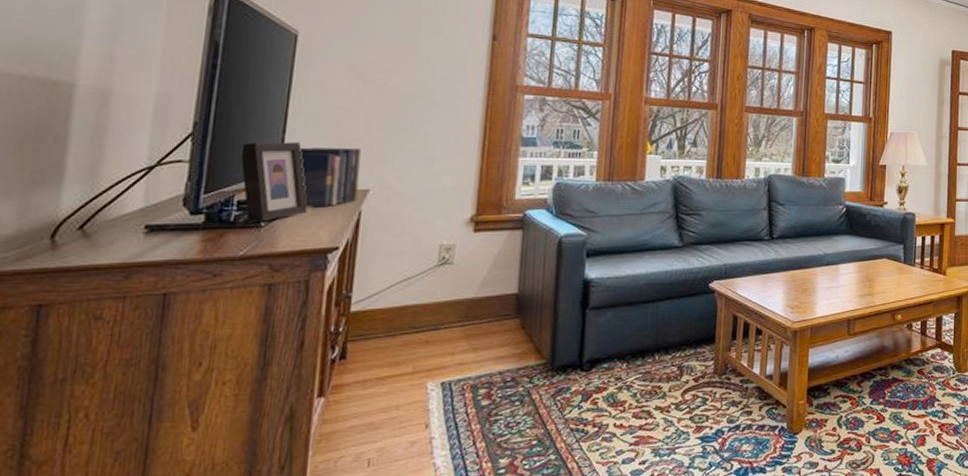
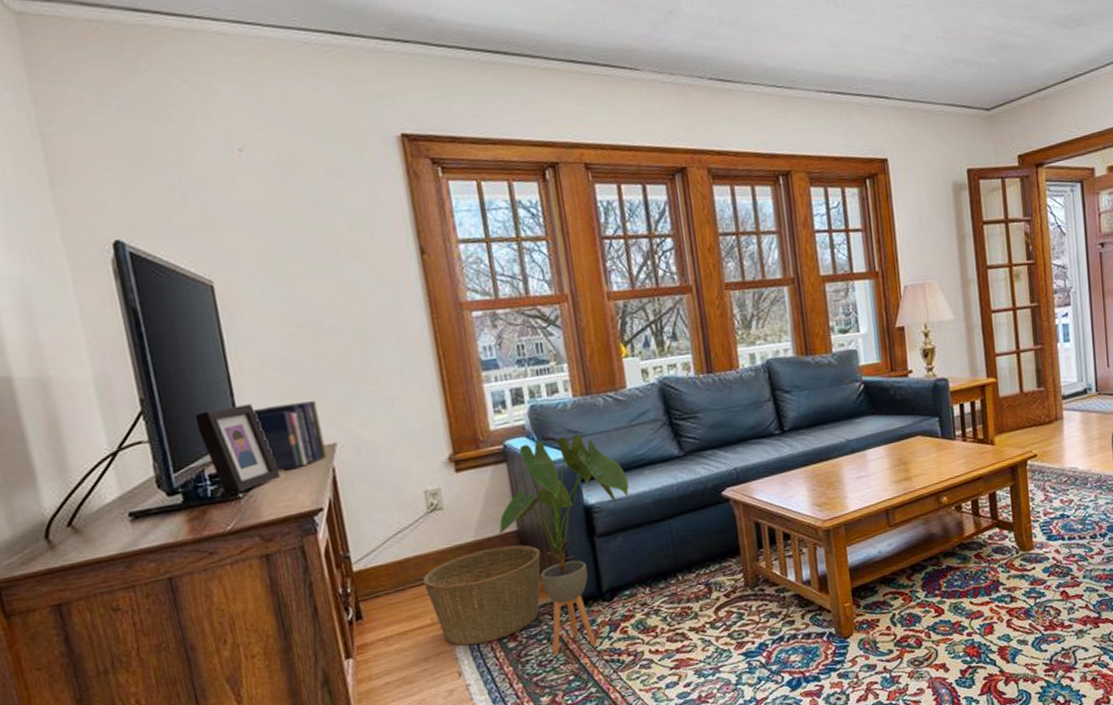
basket: none [415,306,534,398] -> present [422,544,541,646]
house plant: none [498,213,628,418] -> present [498,433,629,656]

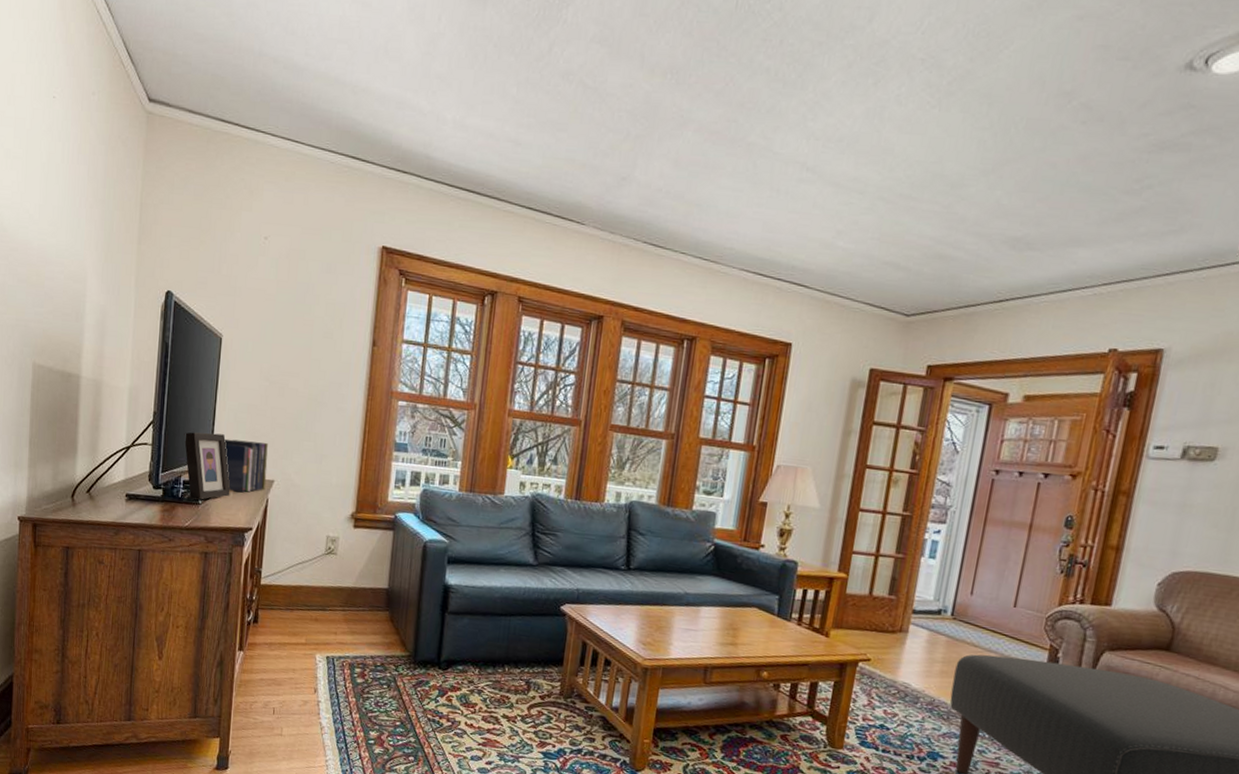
basket: present [422,544,541,646] -> none [307,596,401,673]
house plant: present [498,433,629,656] -> none [372,520,485,703]

